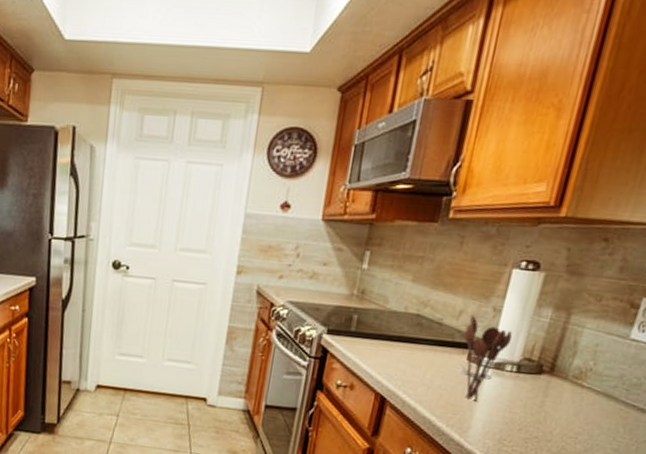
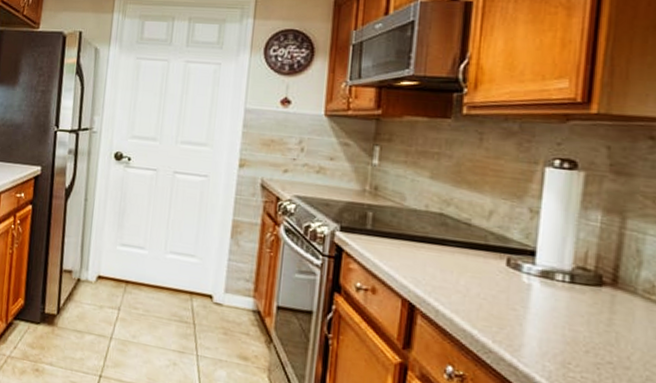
utensil holder: present [461,314,512,401] -> none [499,215,558,315]

